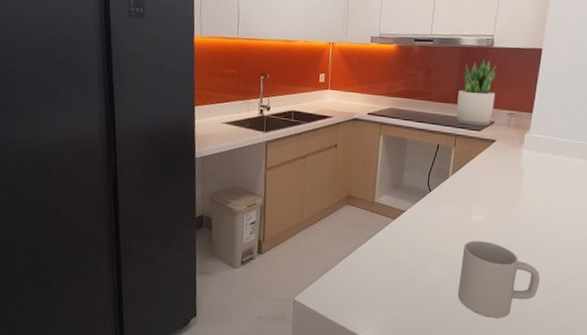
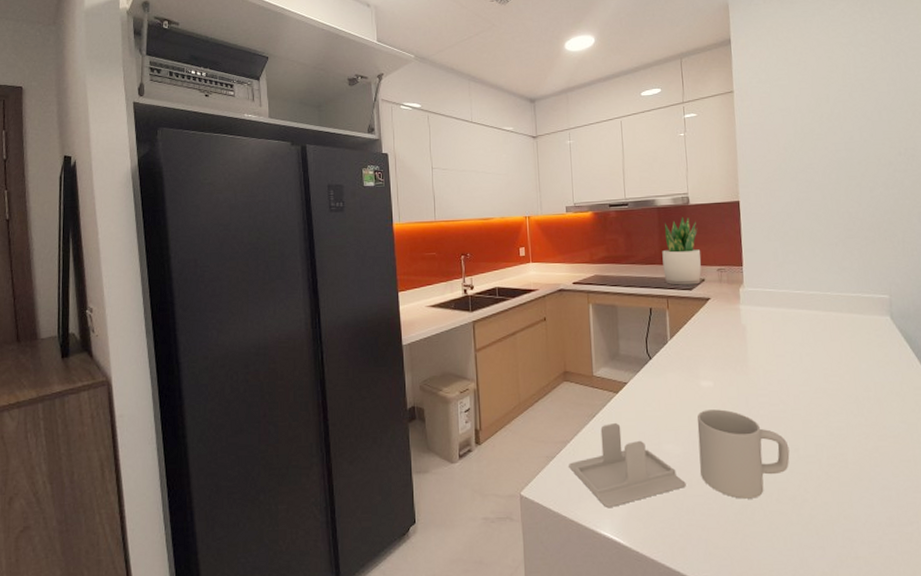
napkin holder: none [341,244,444,316] -> present [569,422,686,507]

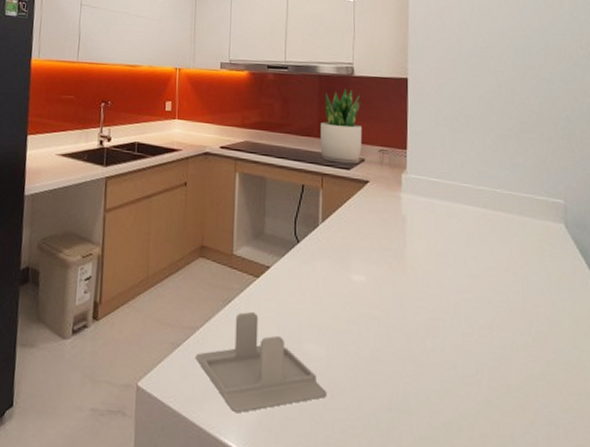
mug: present [697,409,790,499] -> none [344,308,446,420]

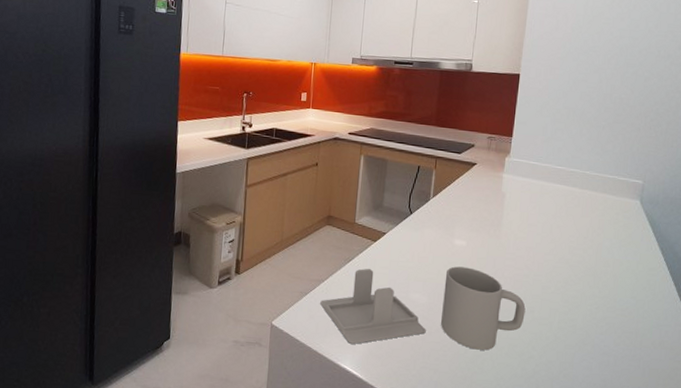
planter: present [320,88,363,164] -> none [436,82,476,149]
mug: none [344,308,446,420] -> present [441,266,526,351]

